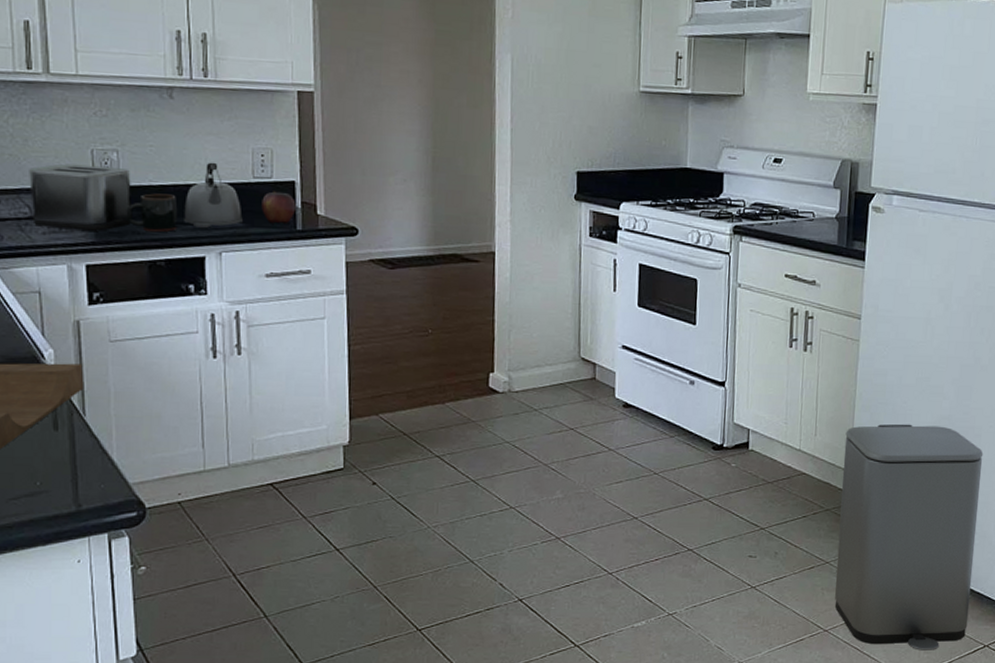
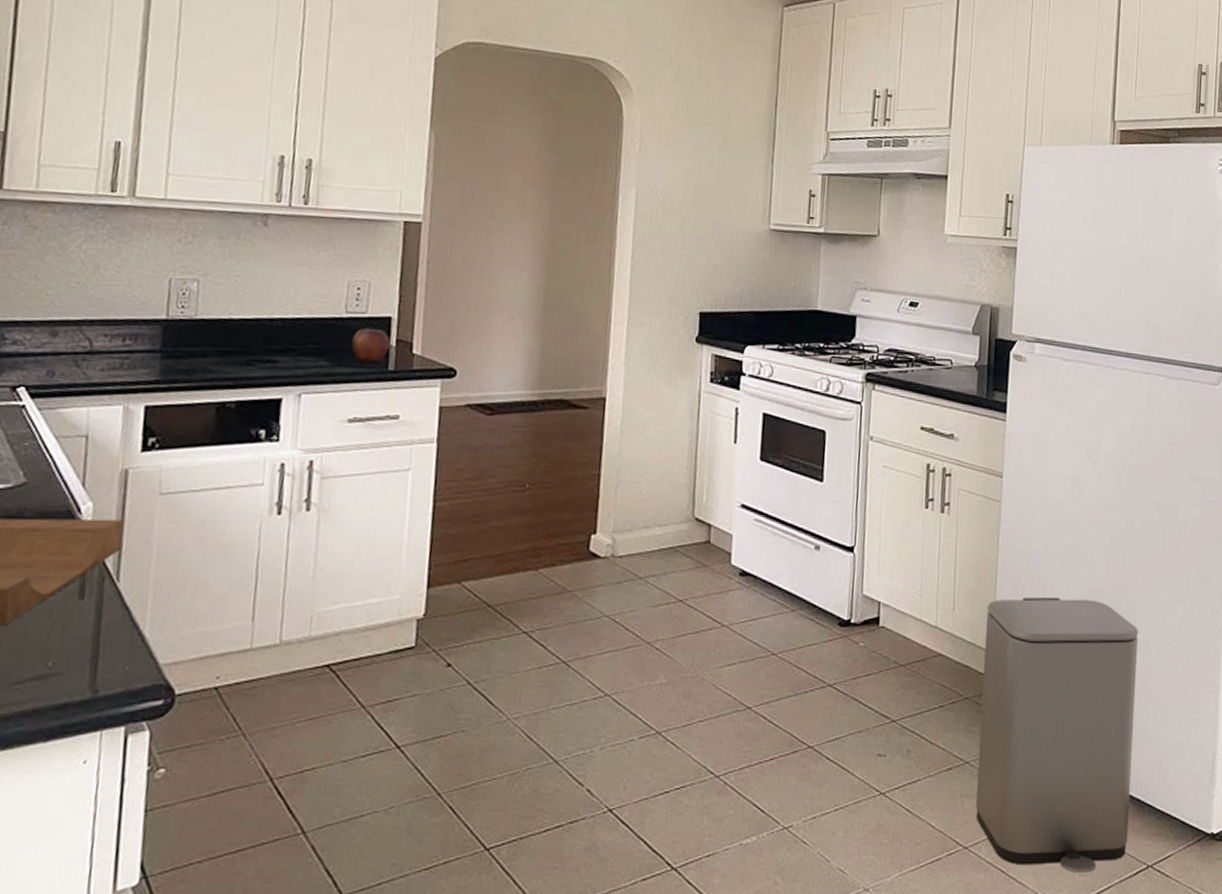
toaster: present [29,163,133,232] -> none [91,293,210,370]
mug: present [126,193,178,233] -> none [198,327,258,371]
kettle: present [184,162,243,228] -> none [263,294,330,367]

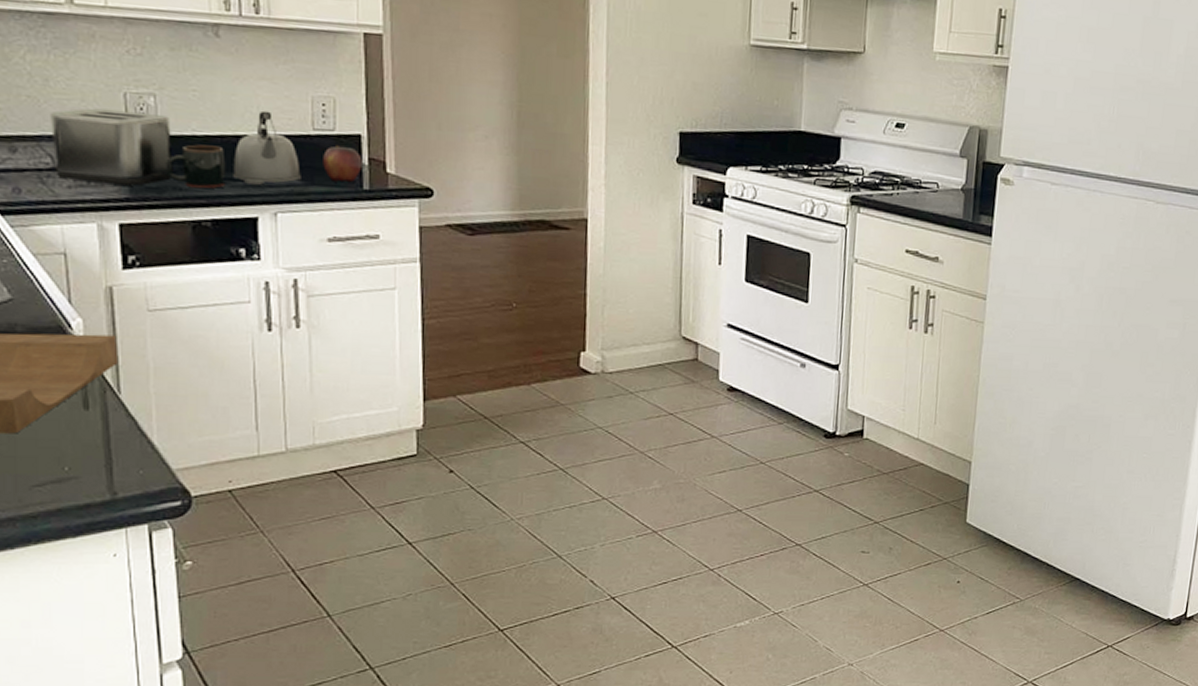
toaster: none [91,293,210,370] -> present [50,108,173,187]
mug: none [198,327,258,371] -> present [166,144,226,189]
kettle: none [263,294,330,367] -> present [233,110,301,185]
pedal bin: present [975,596,1139,873] -> none [952,412,1112,651]

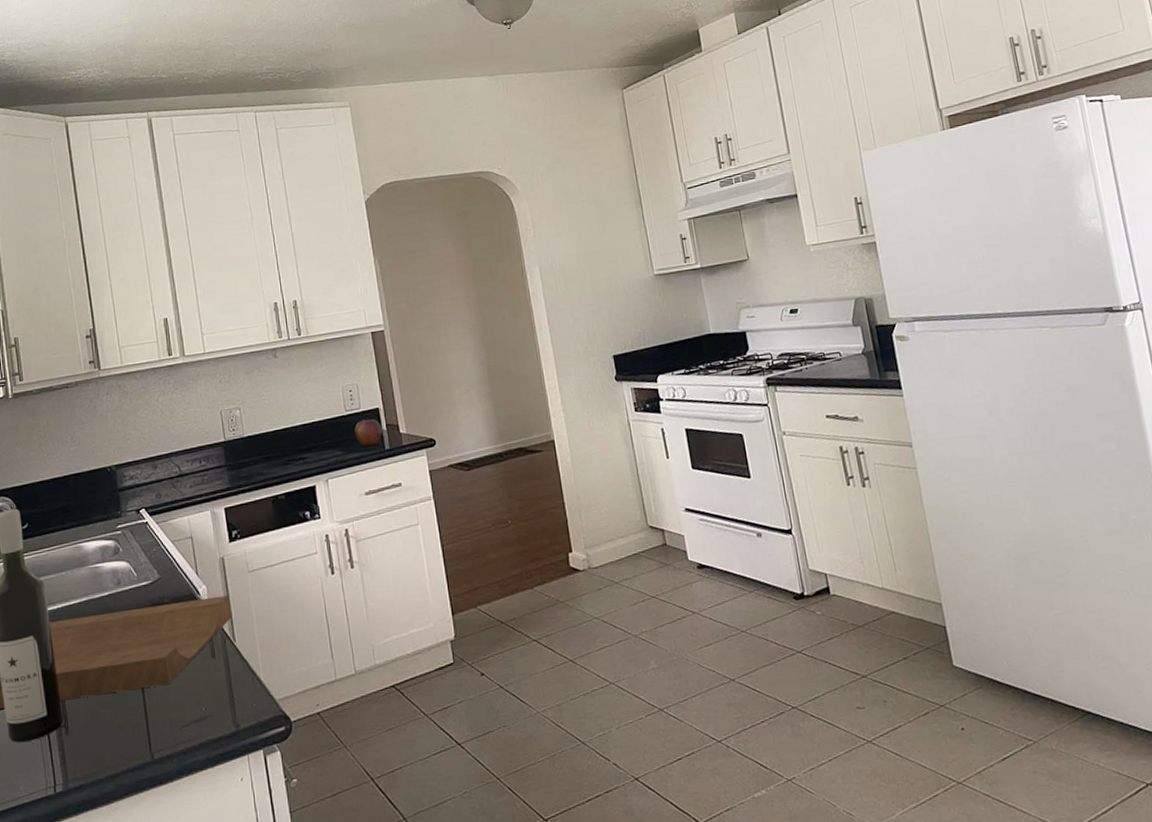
toaster: present [50,108,173,187] -> none [176,422,256,482]
mug: present [166,144,226,189] -> none [250,437,291,472]
kettle: present [233,110,301,185] -> none [294,404,342,461]

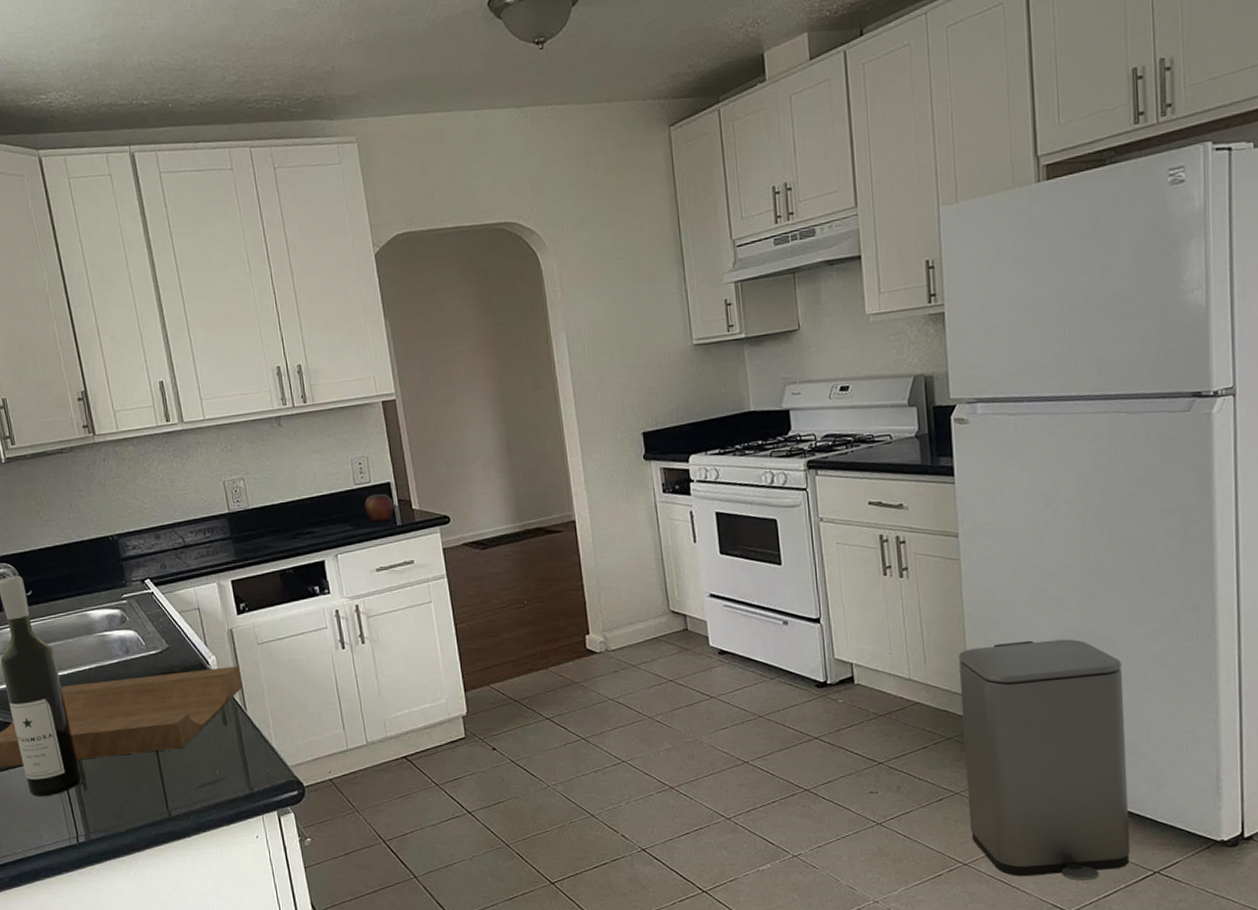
pedal bin: none [926,543,1121,797] -> present [958,639,1131,881]

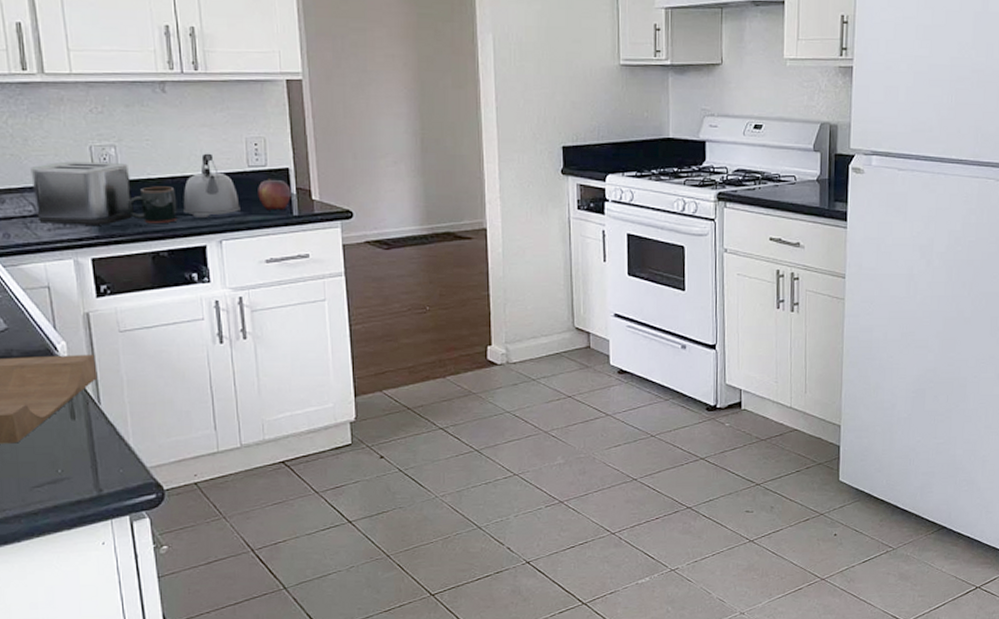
toaster: none [178,493,262,553] -> present [30,161,134,227]
mug: none [256,510,299,545] -> present [127,186,178,224]
kettle: none [301,476,351,536] -> present [183,153,240,217]
pedal bin: present [958,639,1131,881] -> none [830,377,969,595]

